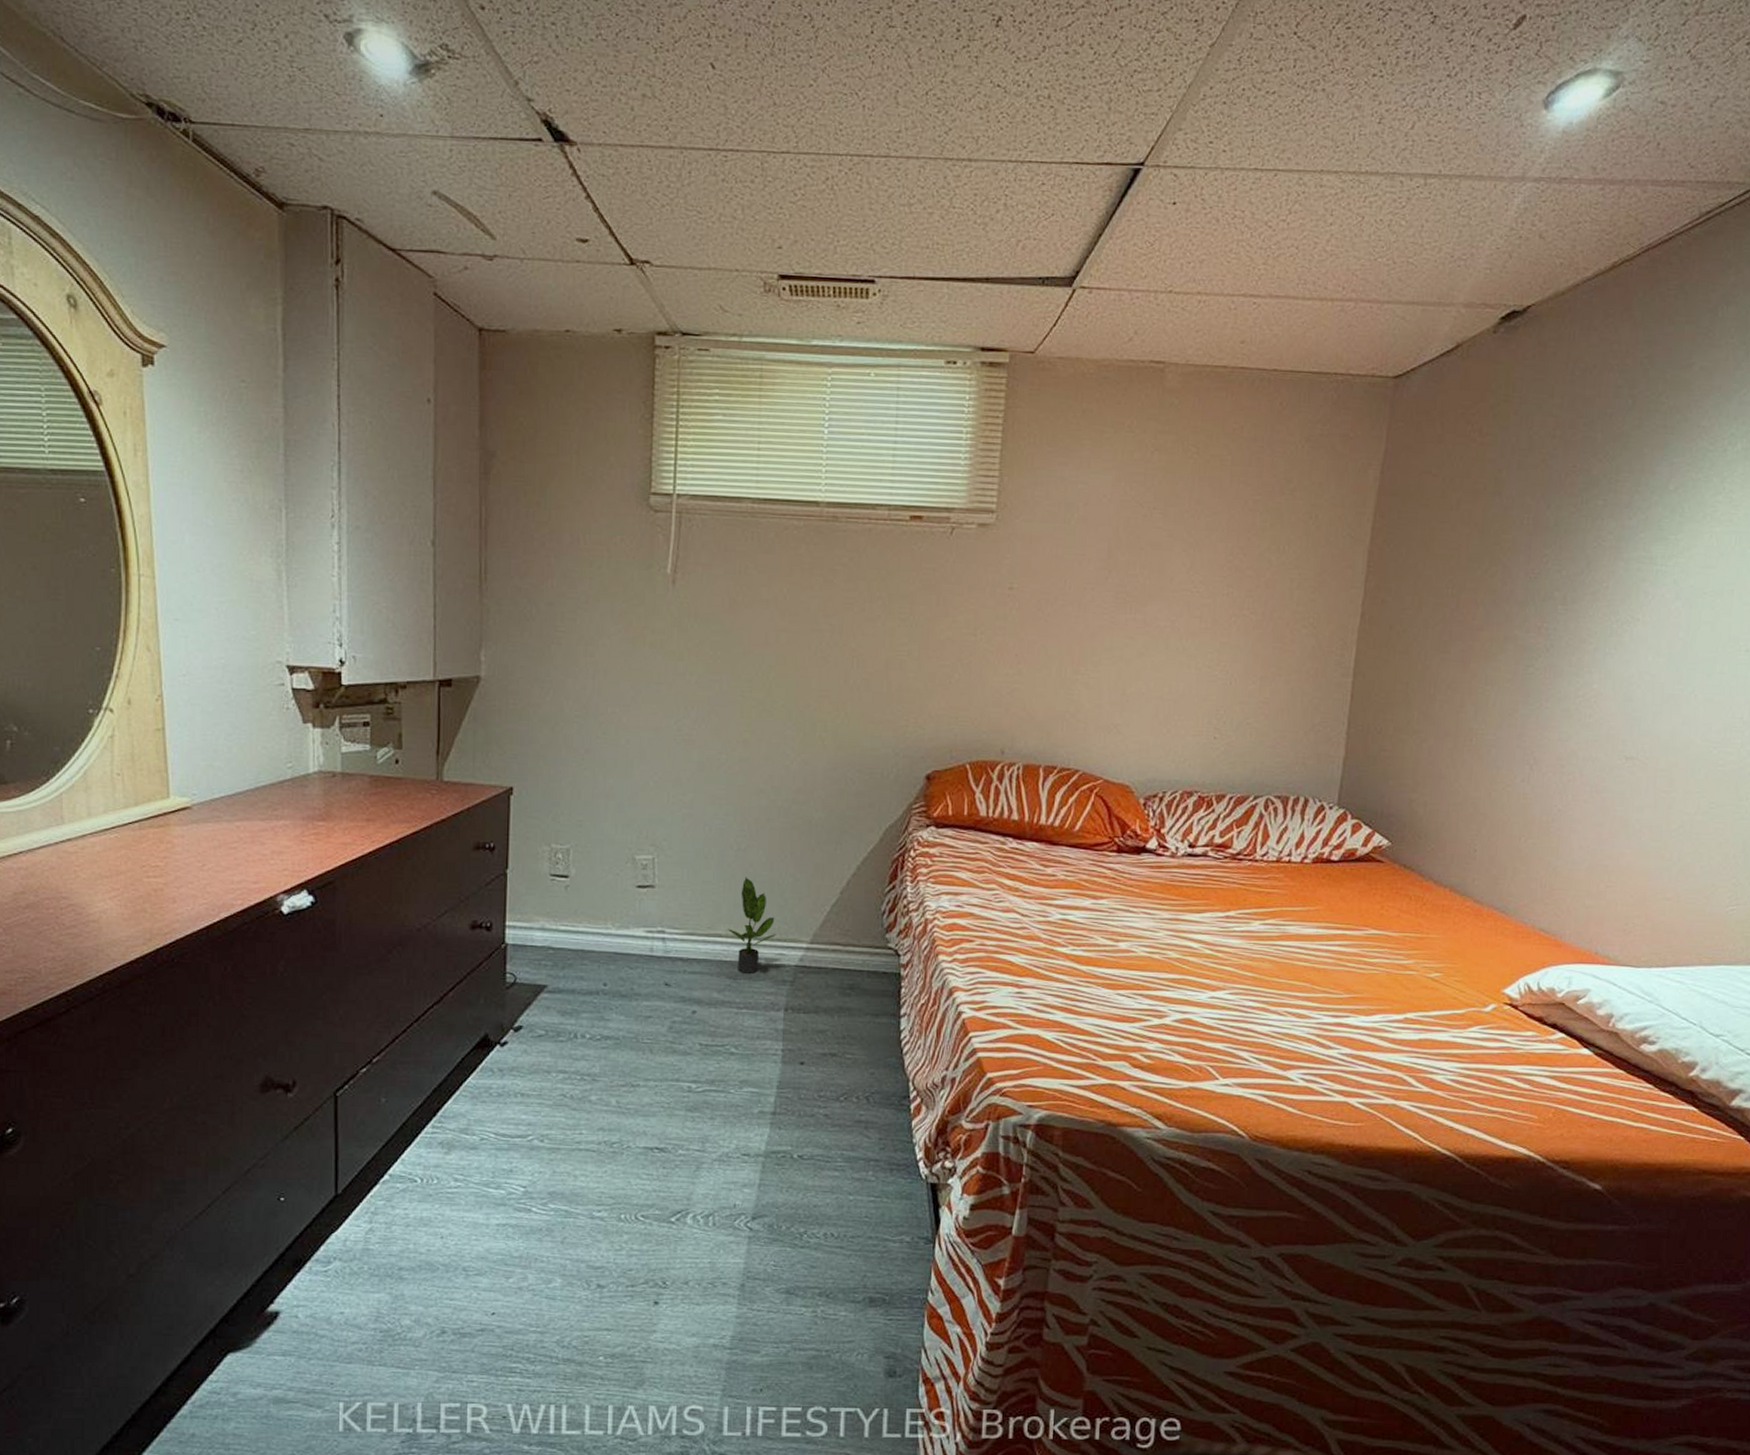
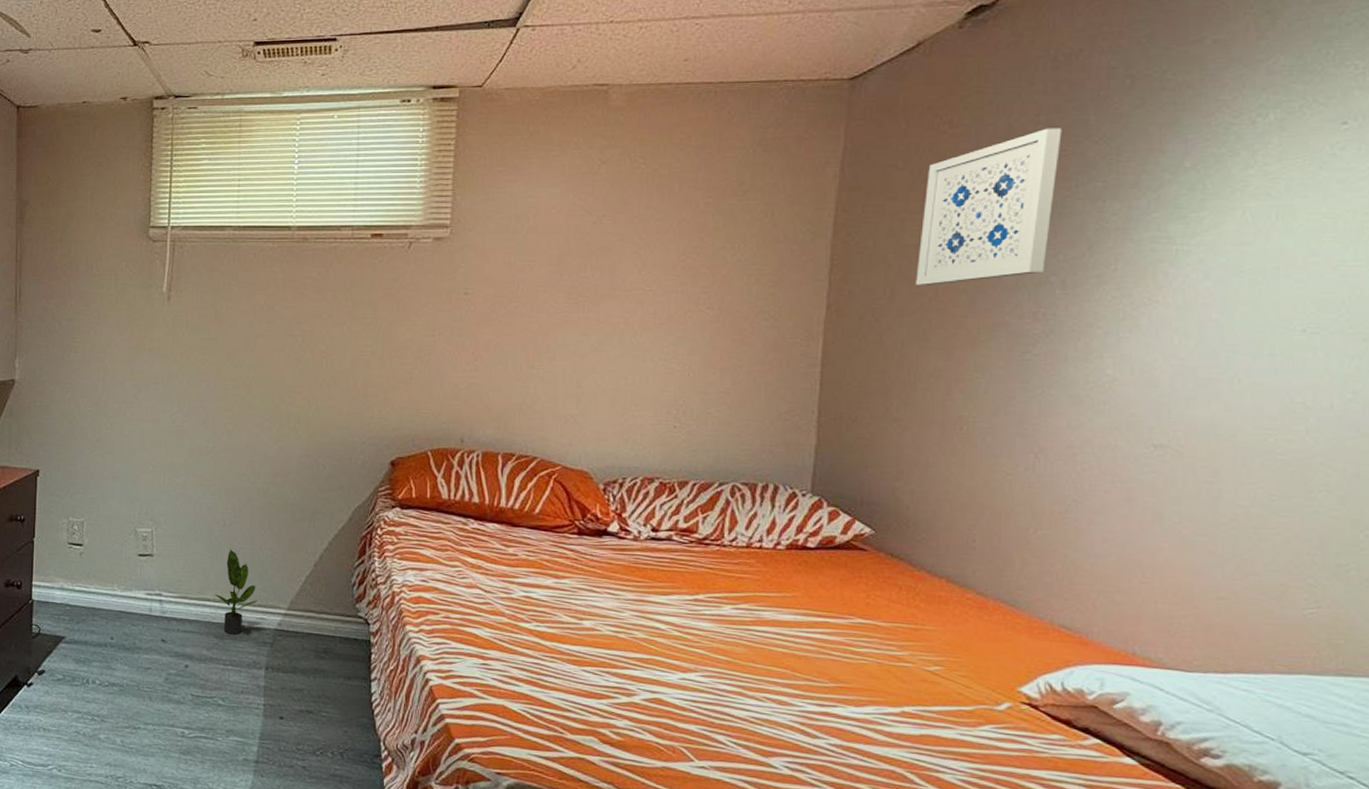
wall art: none [1440,442,1574,597] -> present [915,127,1062,285]

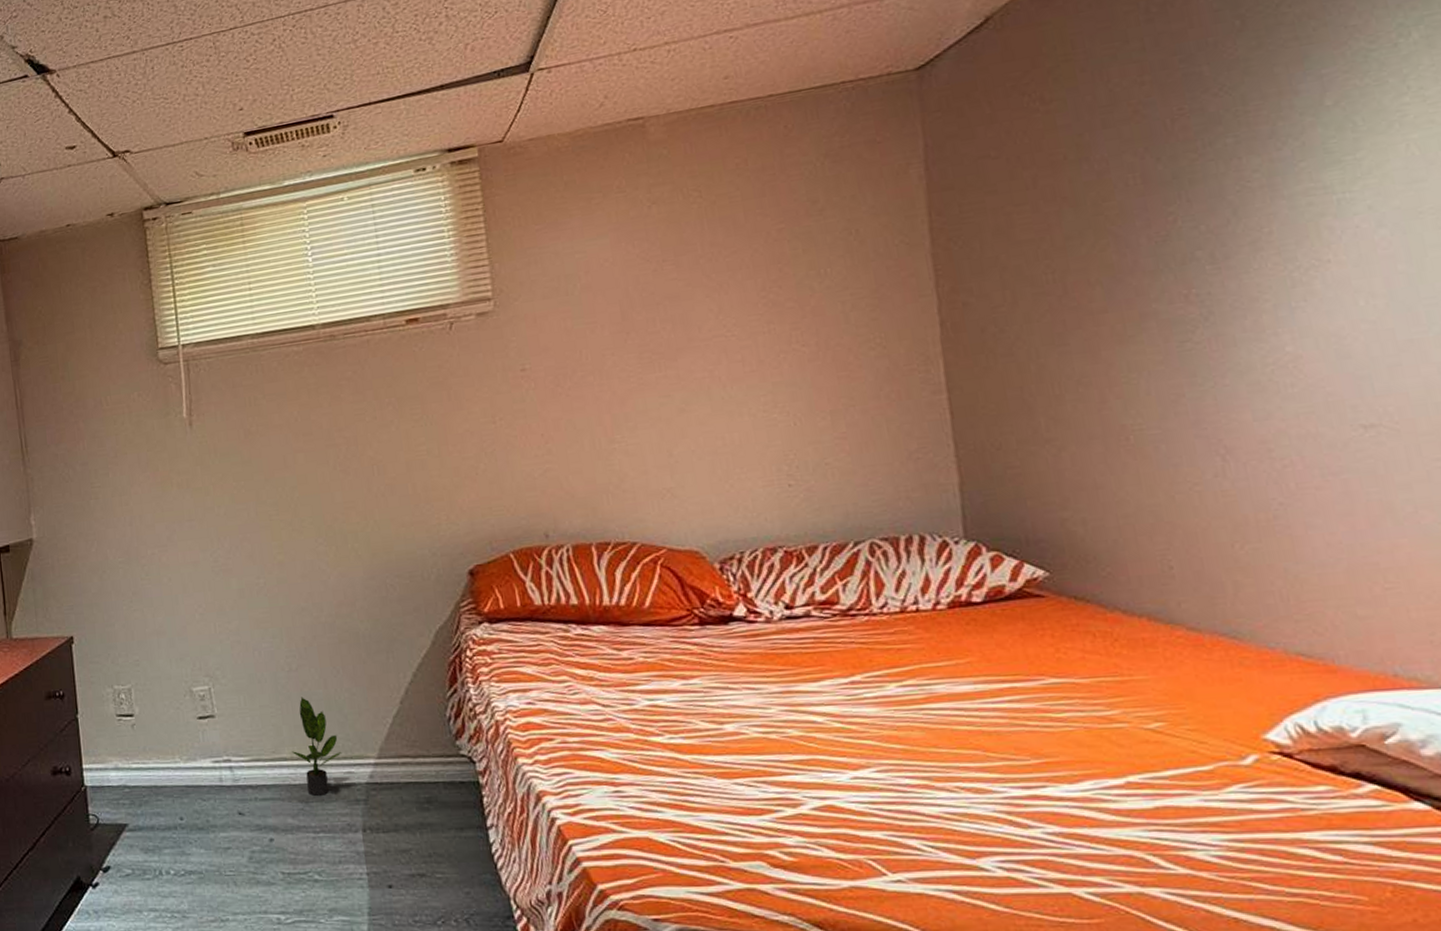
wall art: present [915,127,1062,285] -> none [1026,84,1186,284]

